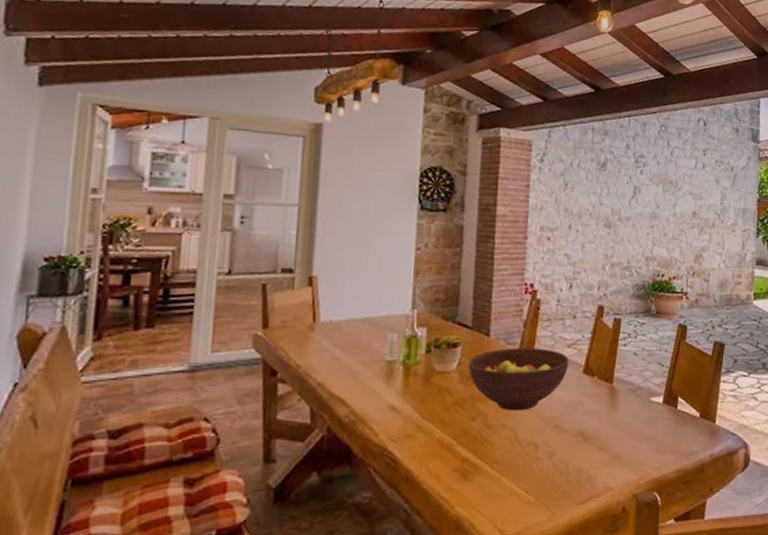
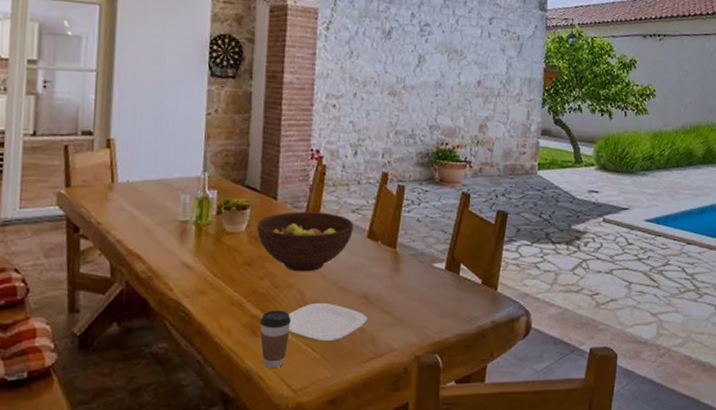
coffee cup: none [471,452,504,514] -> present [260,311,291,367]
plate: none [501,442,584,484] -> present [288,302,367,342]

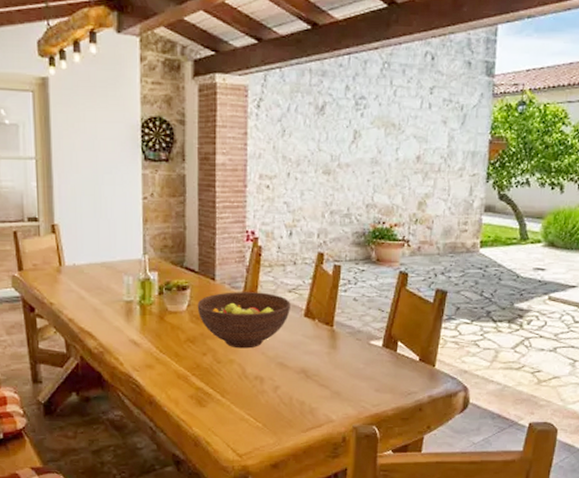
coffee cup: present [260,311,291,367] -> none [205,384,234,434]
plate: present [288,302,367,342] -> none [231,376,306,412]

